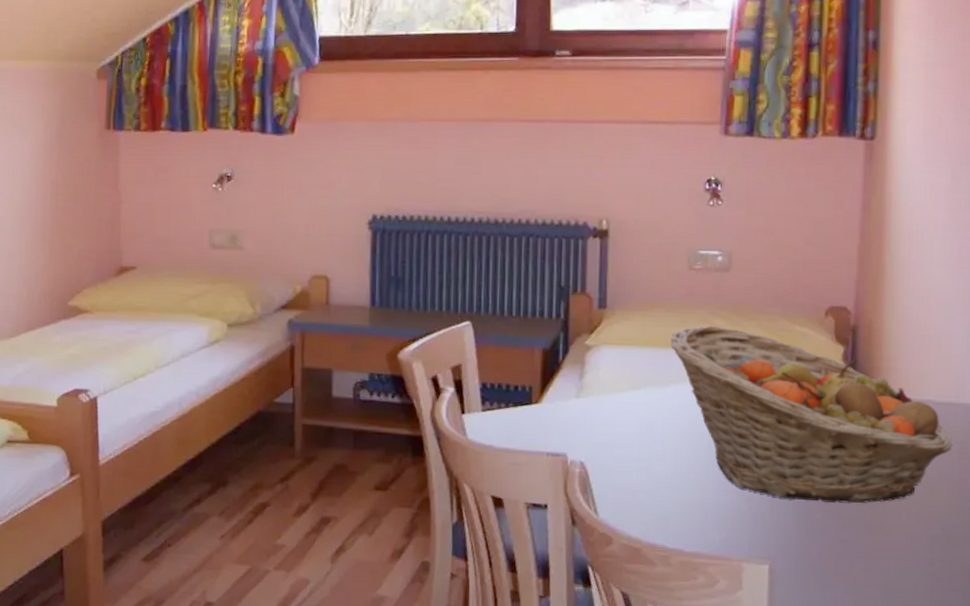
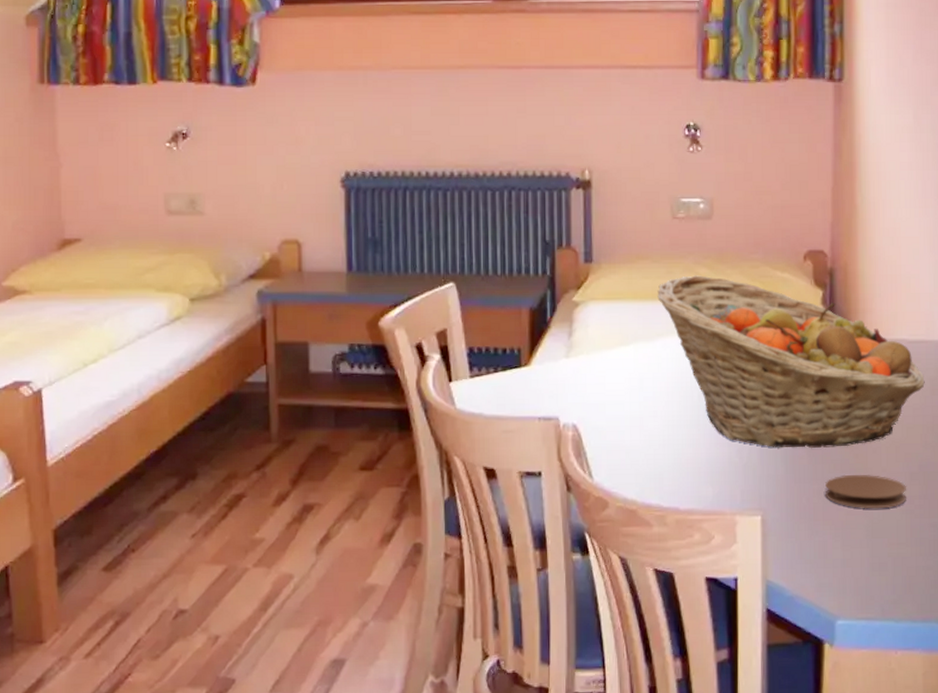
coaster: none [839,531,927,569] -> present [825,474,906,509]

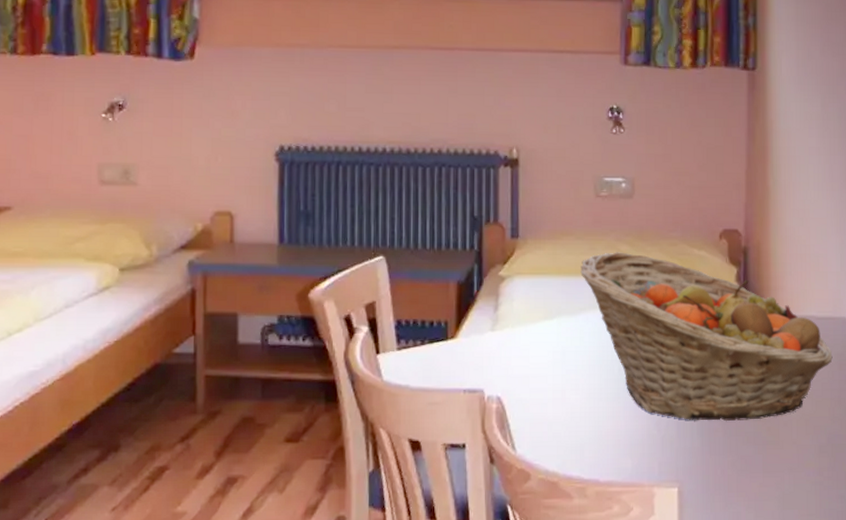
coaster: present [825,474,906,509] -> none [739,447,816,481]

